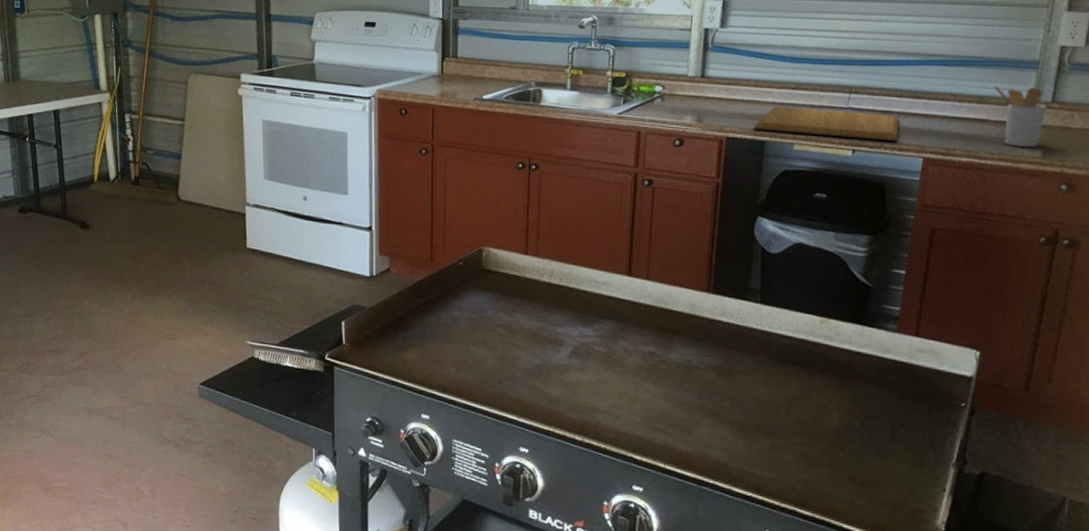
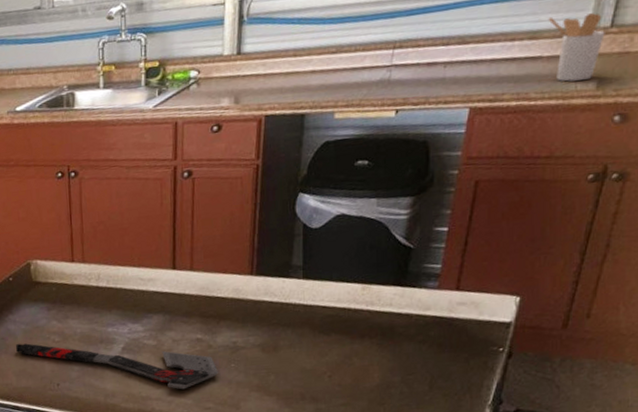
spatula: none [459,333,671,405] -> present [16,343,219,390]
chopping board: present [753,106,899,141] -> none [293,65,445,103]

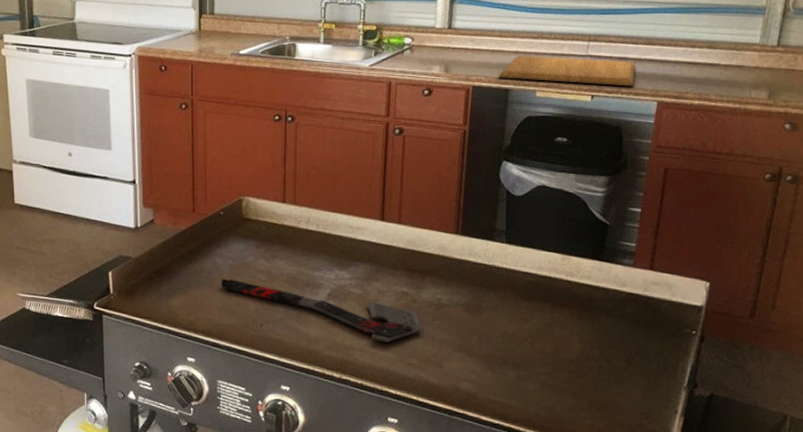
chopping board: none [293,65,445,103] -> present [498,55,635,87]
utensil holder: present [548,13,605,82] -> none [723,31,773,89]

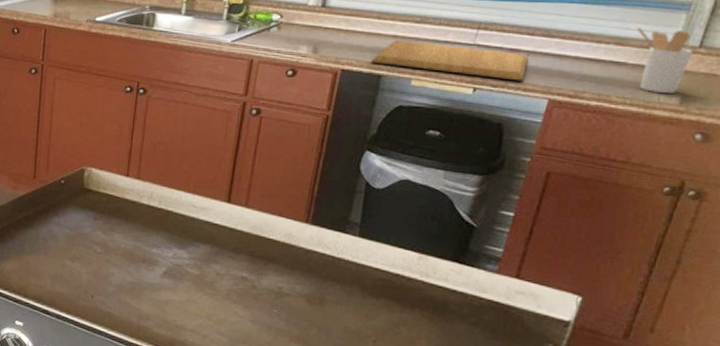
spatula: present [222,279,423,343] -> none [56,247,260,326]
utensil holder: none [723,31,773,89] -> present [636,26,693,93]

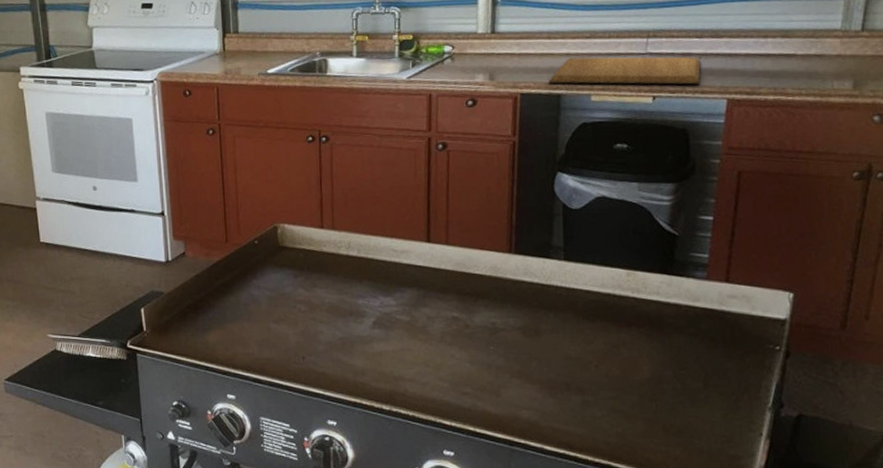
utensil holder: present [636,26,693,93] -> none [799,17,857,80]

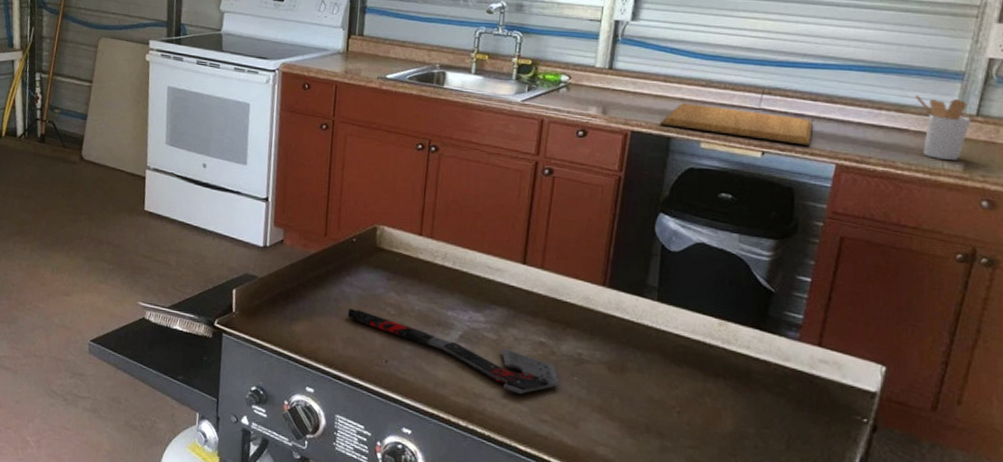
spatula: none [259,311,478,371] -> present [348,309,560,395]
utensil holder: none [799,17,857,80] -> present [914,94,971,160]

